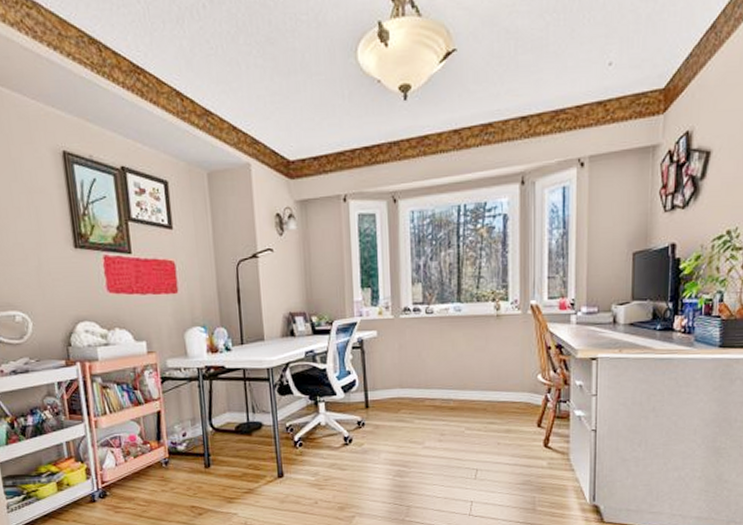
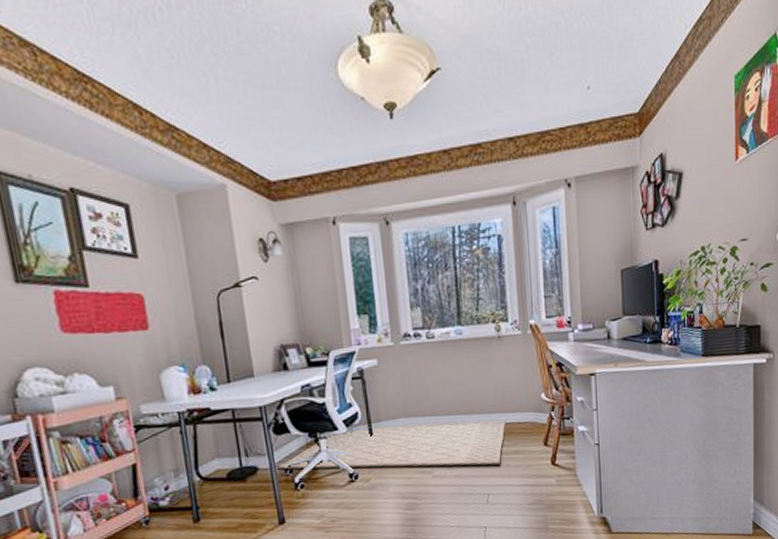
rug: none [279,394,499,442] -> present [277,421,505,470]

